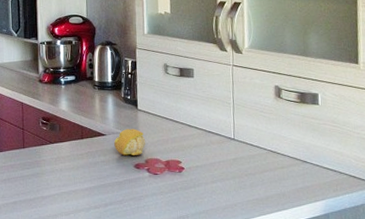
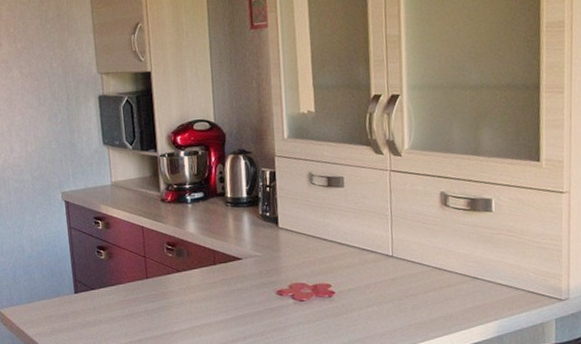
fruit: present [114,129,146,156] -> none [252,250,290,282]

